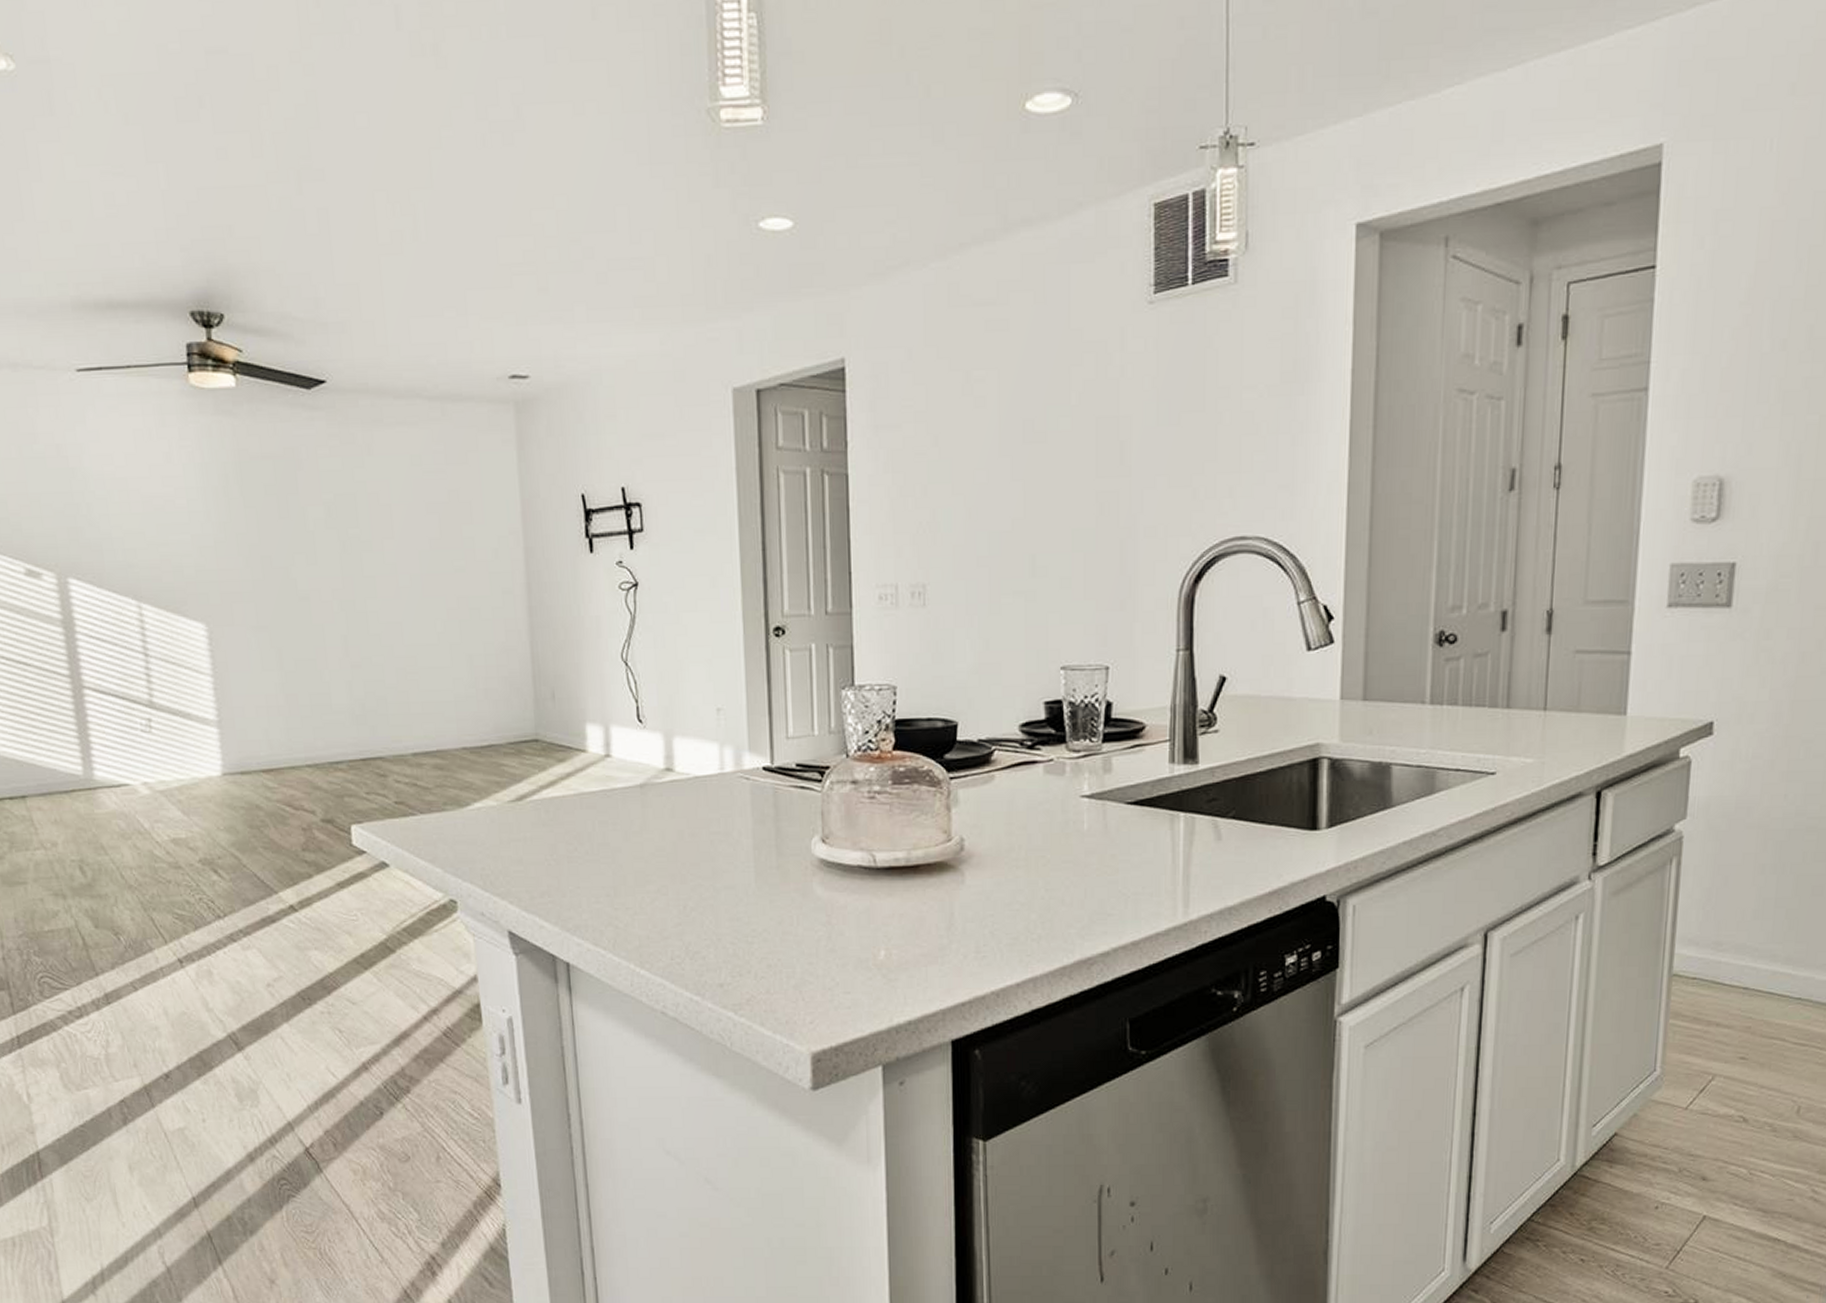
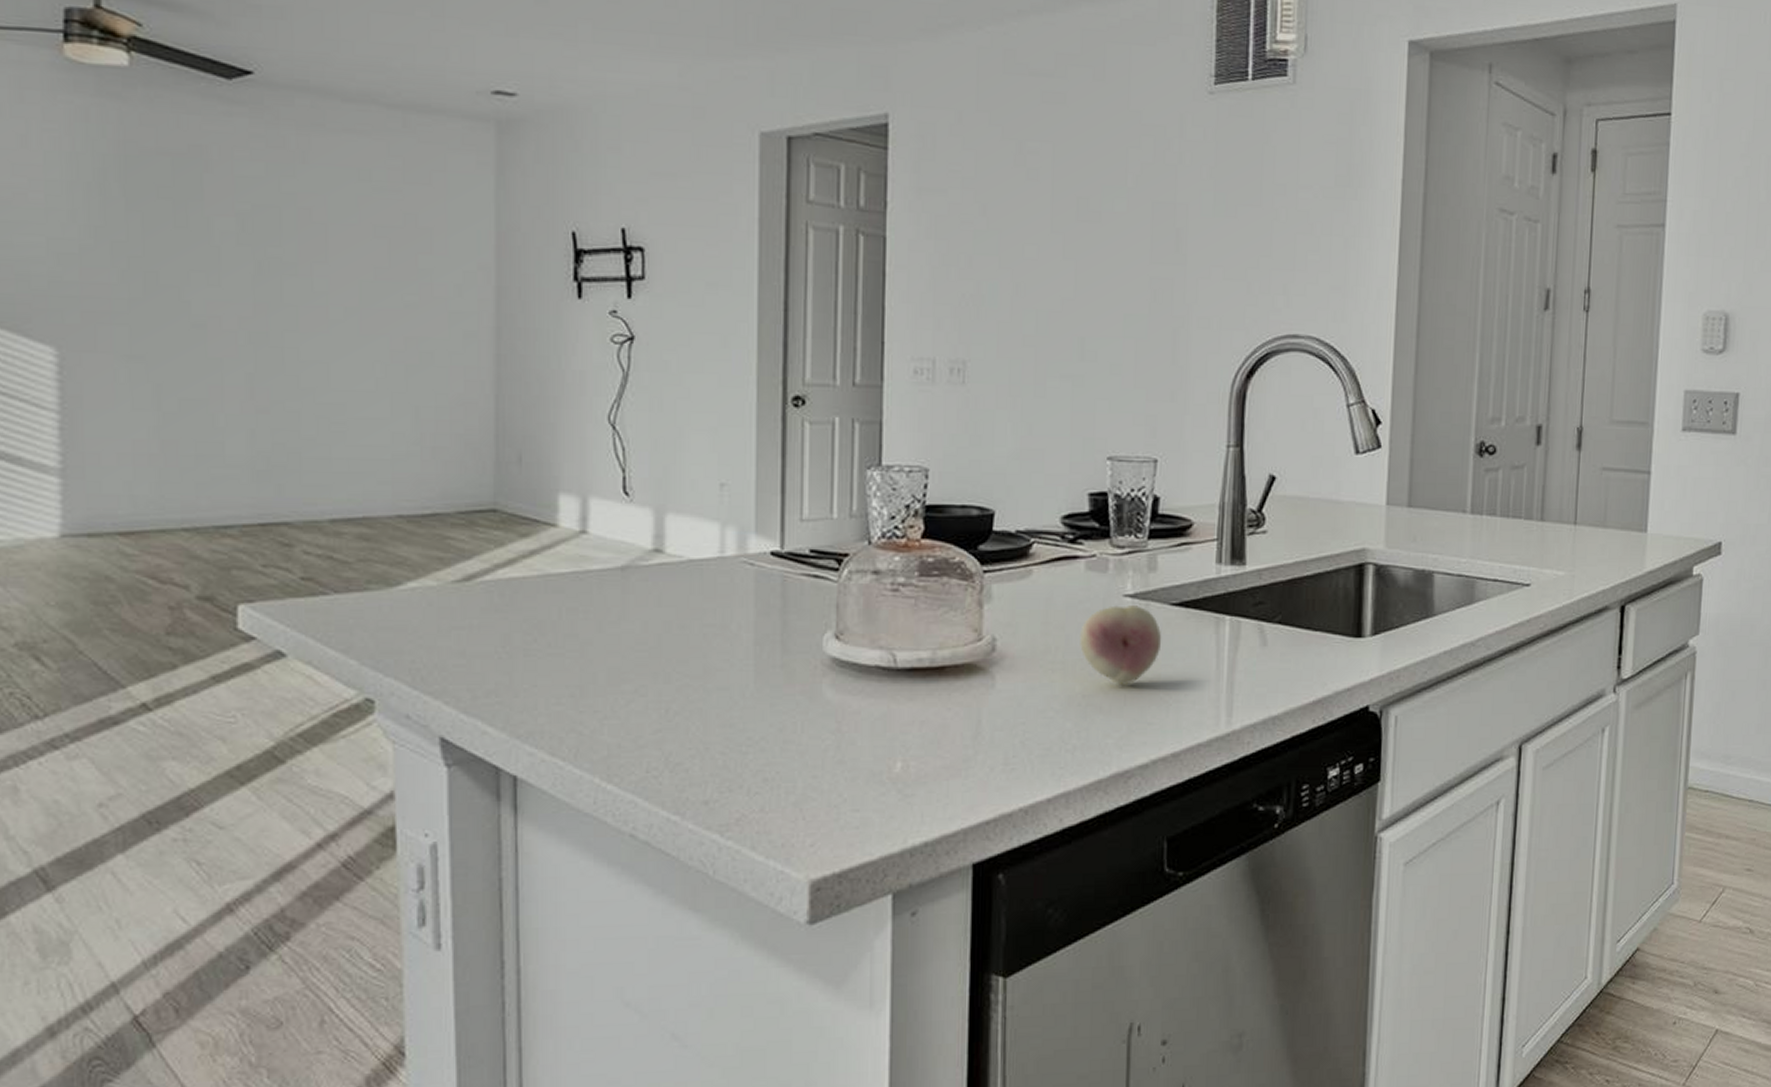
fruit: none [1041,805,1119,880] -> present [1080,605,1162,685]

